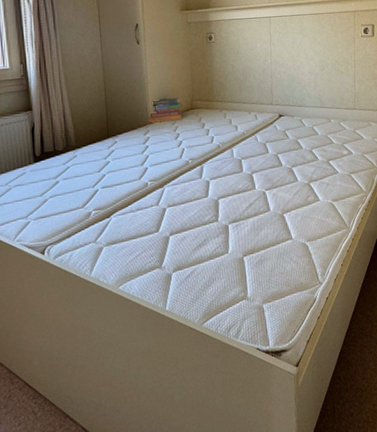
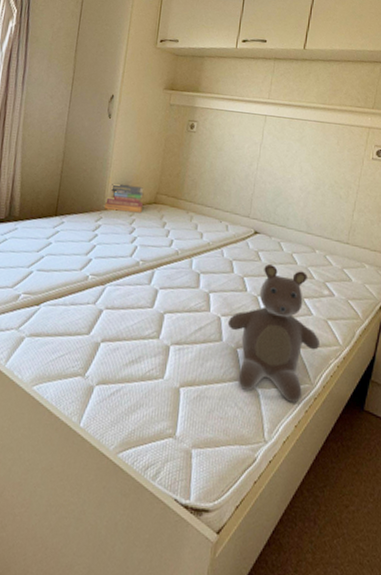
teddy bear: none [271,139,349,247] -> present [227,264,321,403]

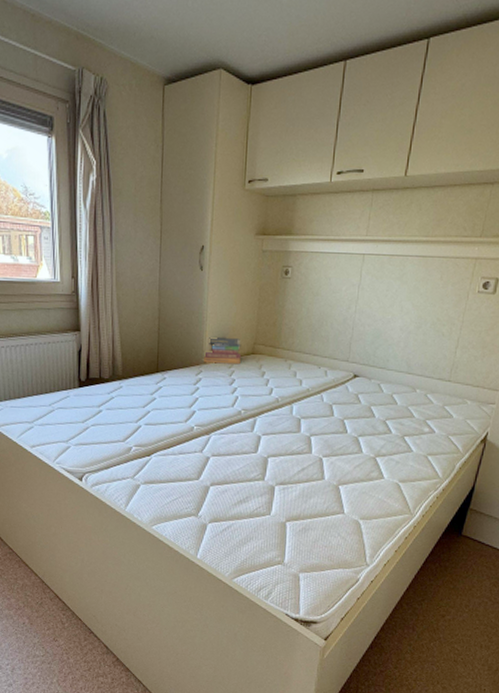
teddy bear: present [227,264,321,403] -> none [329,406,420,531]

